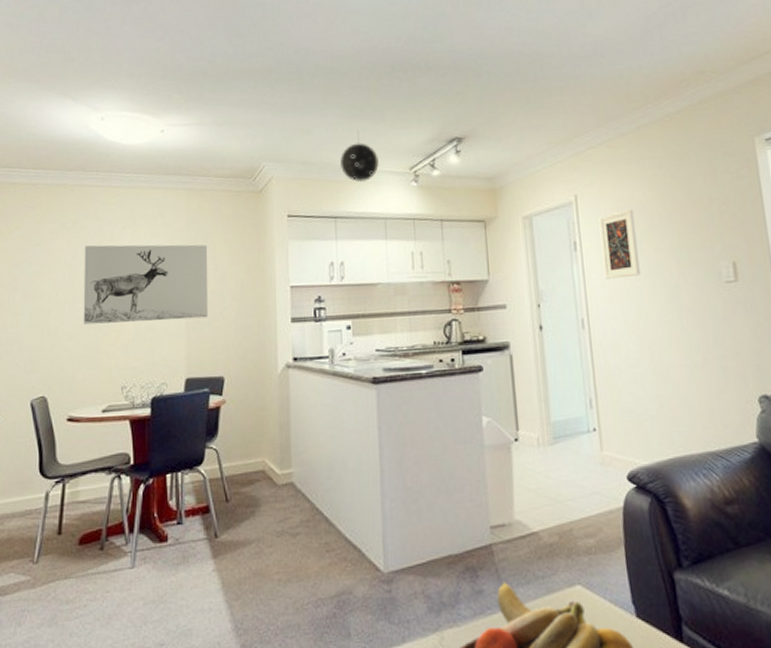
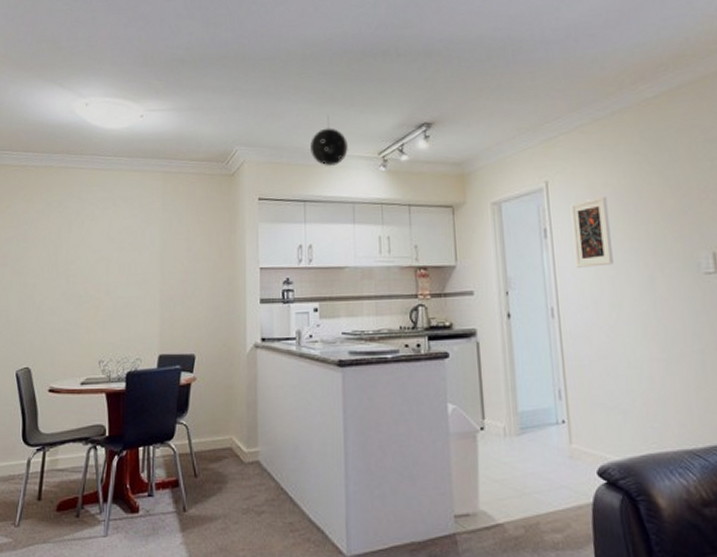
wall art: present [83,244,209,325] -> none [65,224,182,300]

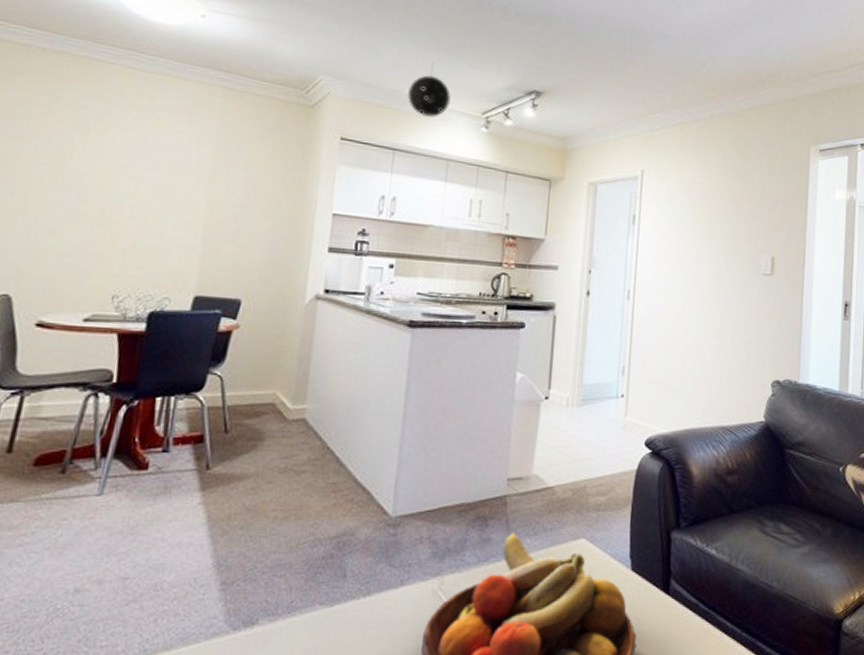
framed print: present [570,196,614,268] -> none [656,192,693,257]

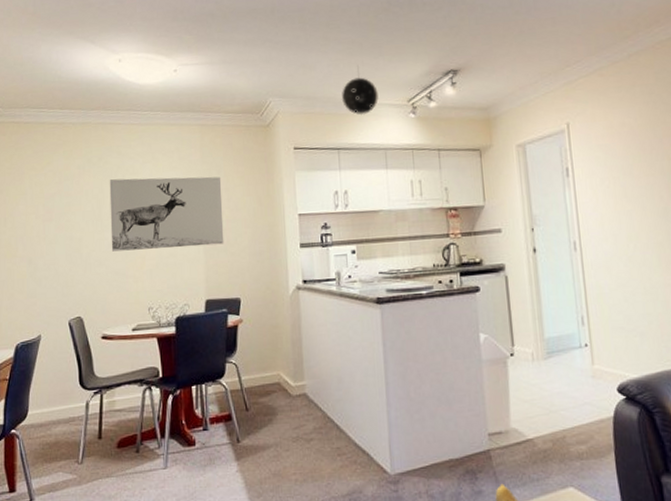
wall art: none [71,129,242,233] -> present [109,176,224,252]

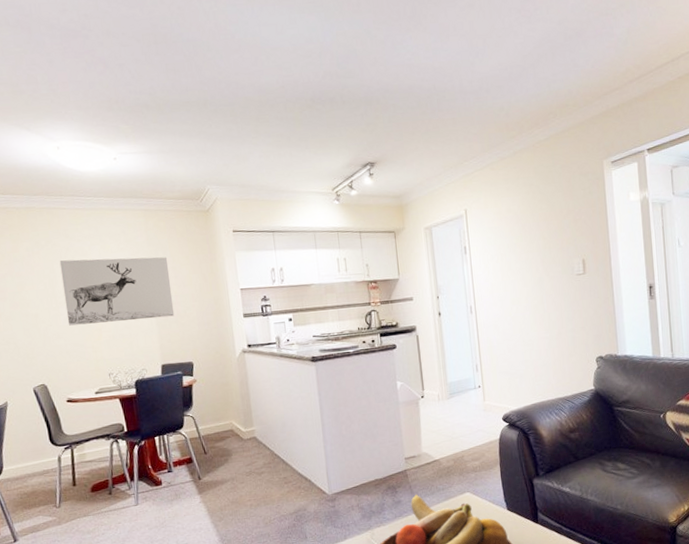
pendant light: present [341,67,379,116] -> none [273,158,307,202]

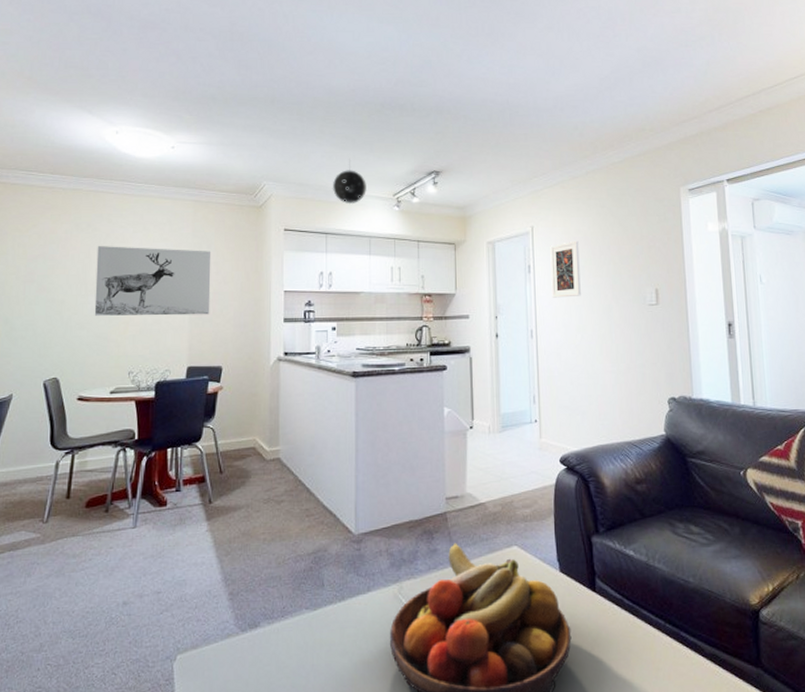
pendant light: none [273,158,307,202] -> present [332,160,366,205]
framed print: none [483,219,514,275] -> present [550,240,581,298]

